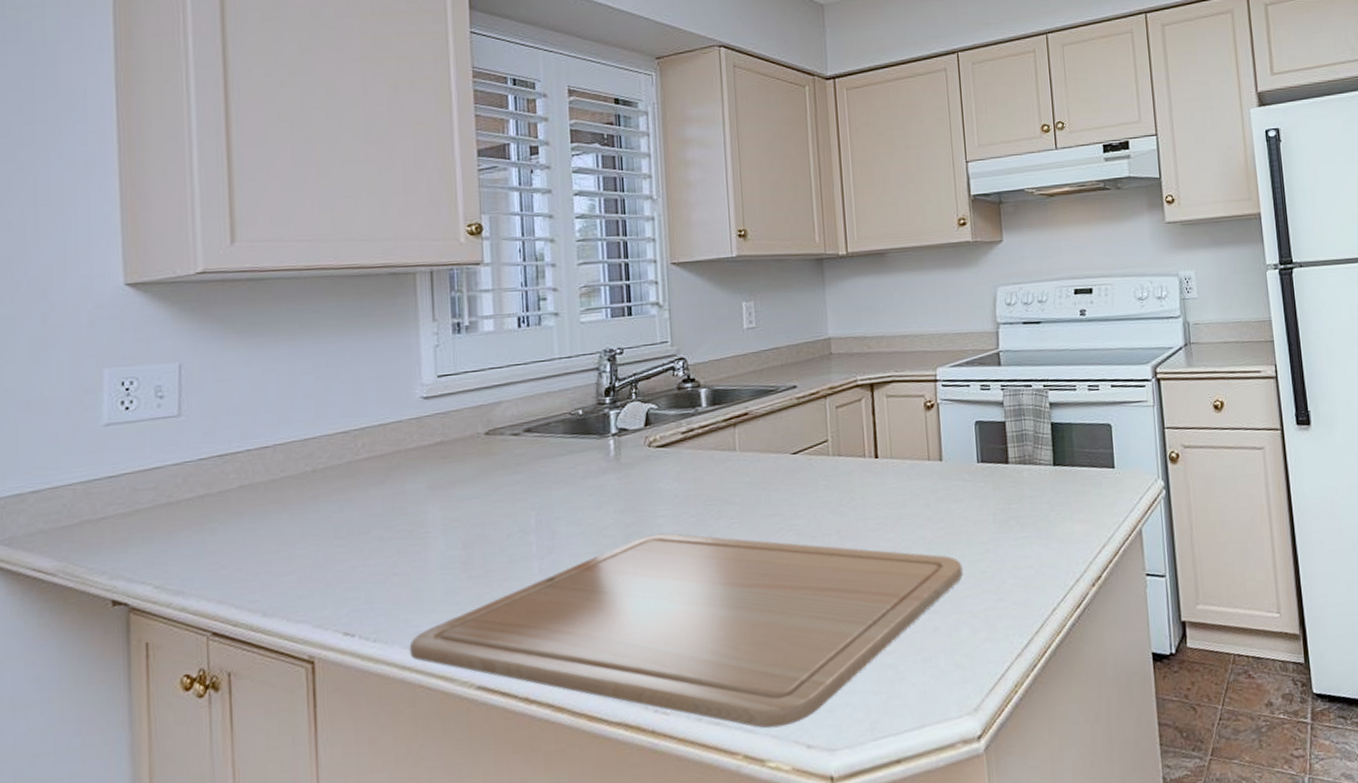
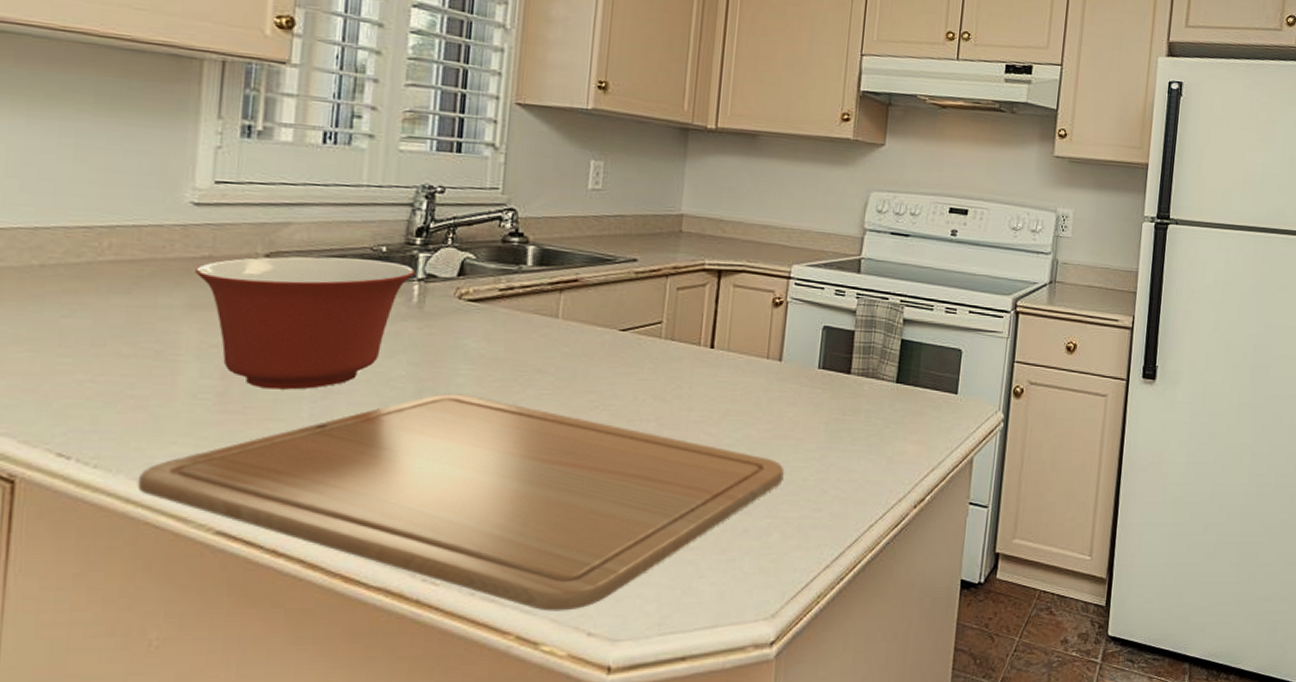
mixing bowl: none [432,422,609,553] -> present [196,256,416,390]

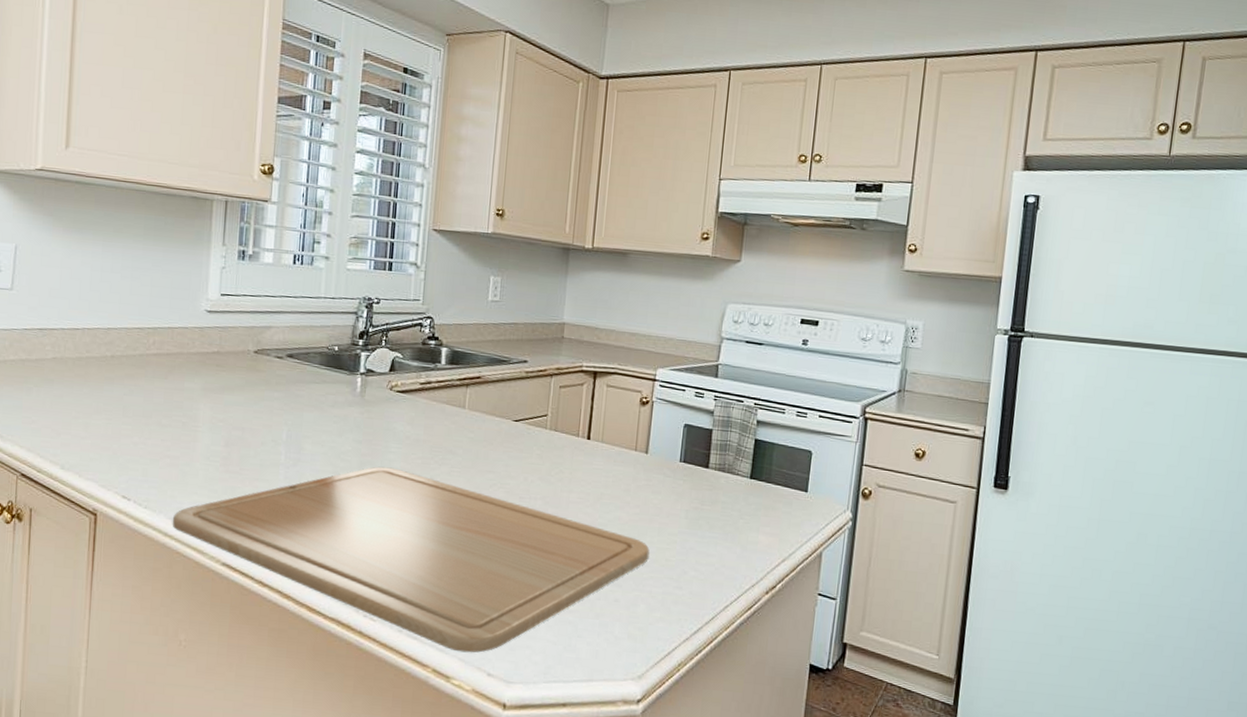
mixing bowl: present [196,256,416,390] -> none [208,353,359,458]

